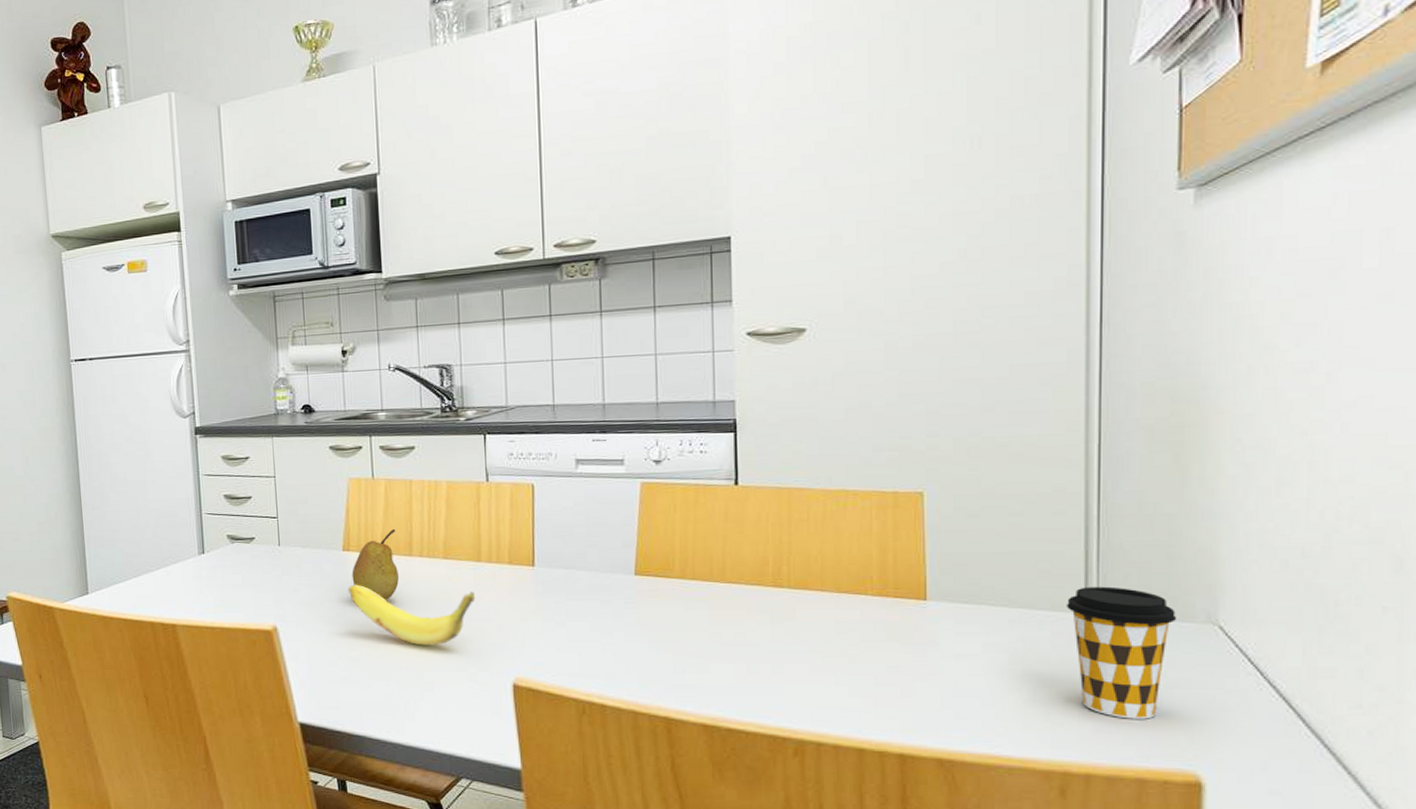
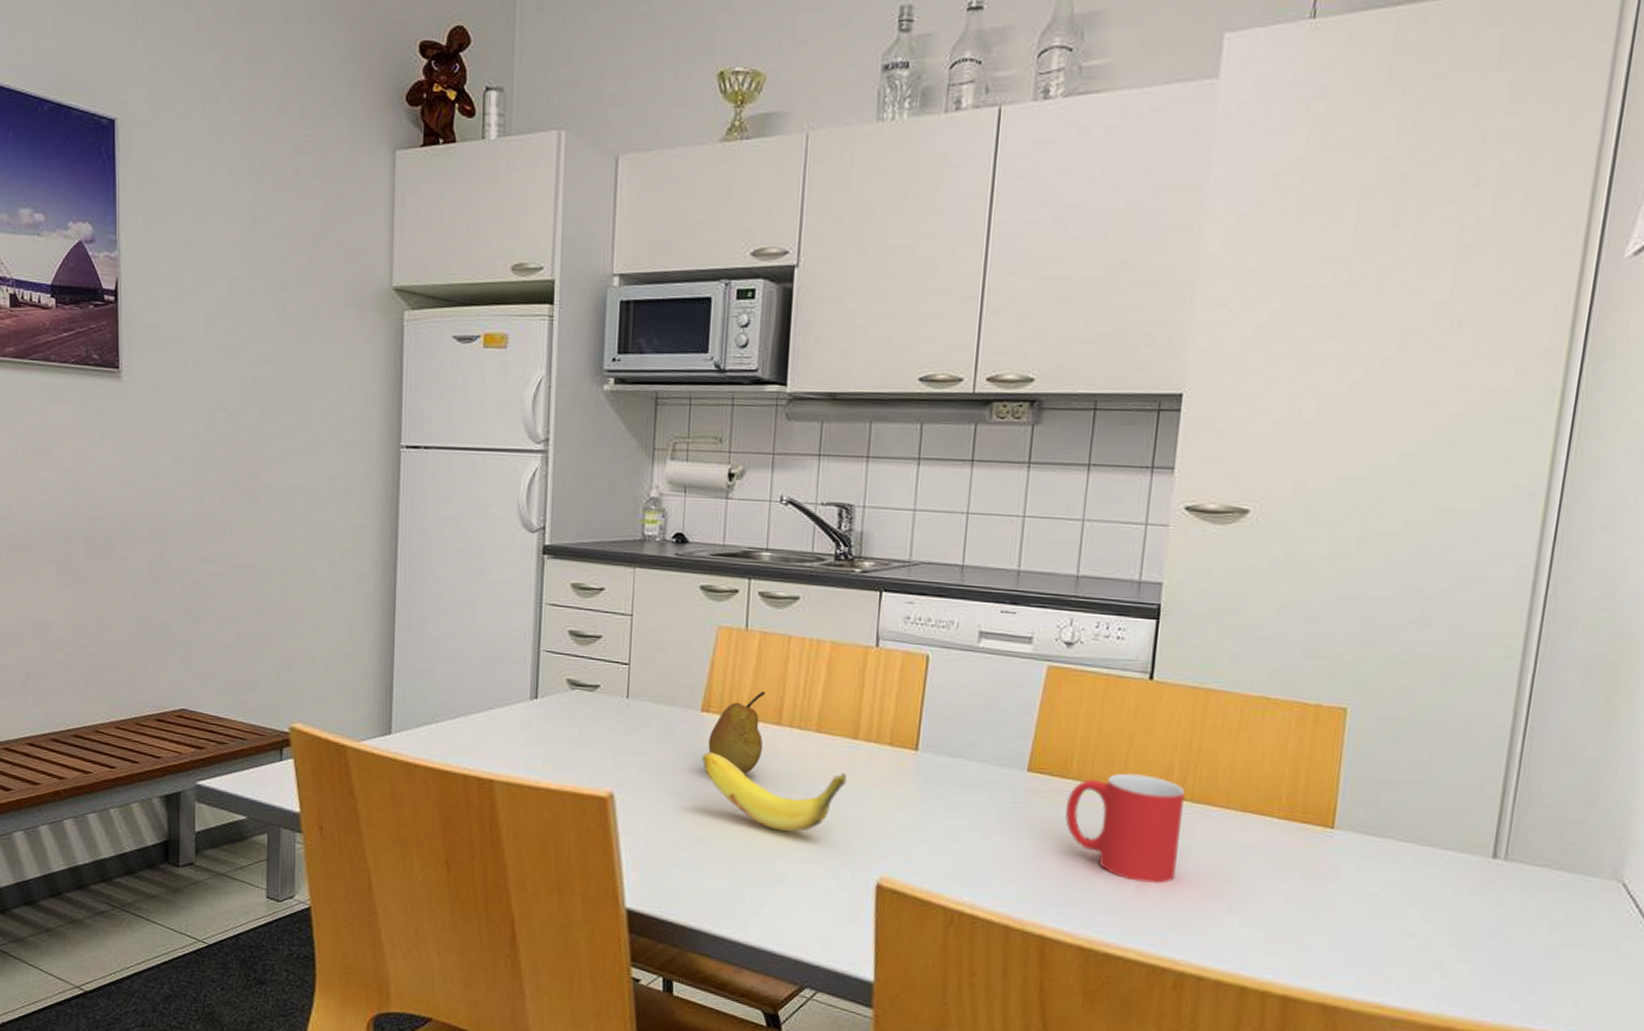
mug: none [674,568,782,663] -> present [1065,773,1185,884]
coffee cup: present [1067,586,1177,719] -> none [1475,829,1584,978]

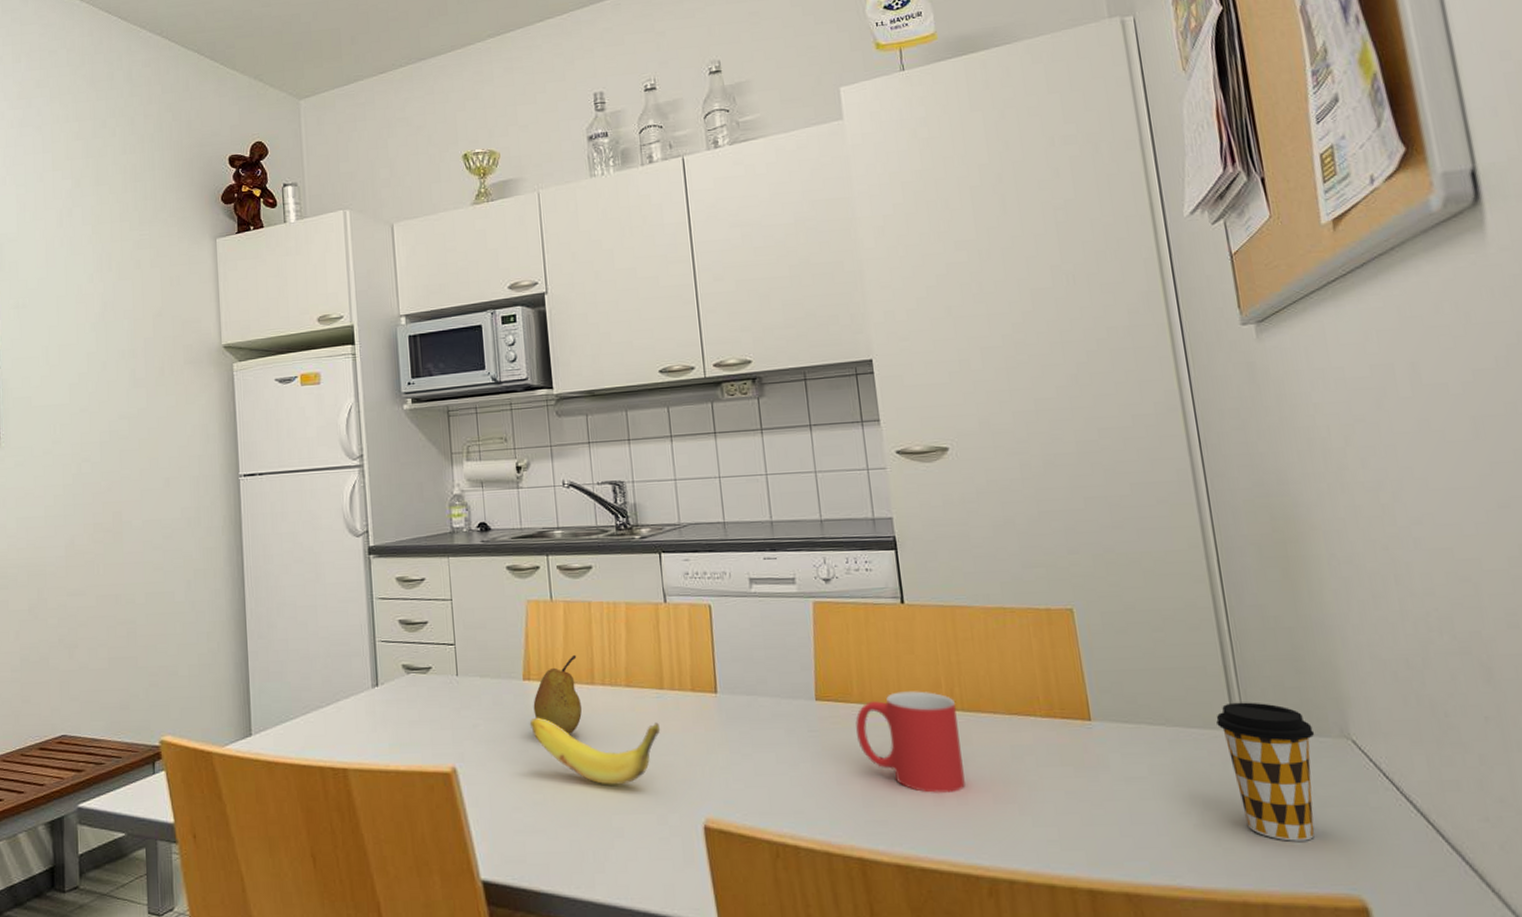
coffee cup: none [1475,829,1584,978] -> present [1216,702,1315,841]

